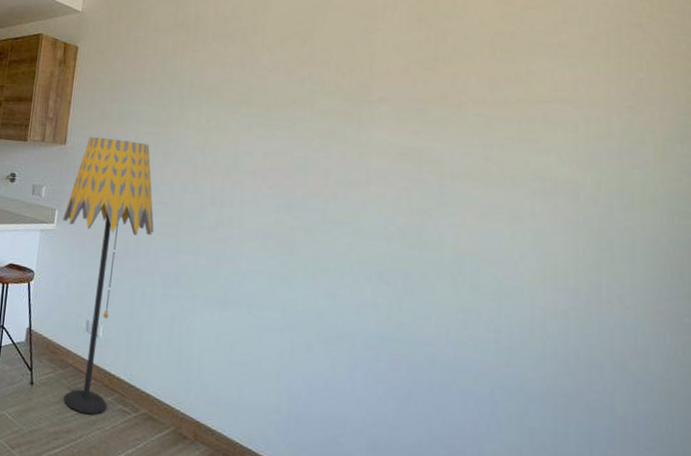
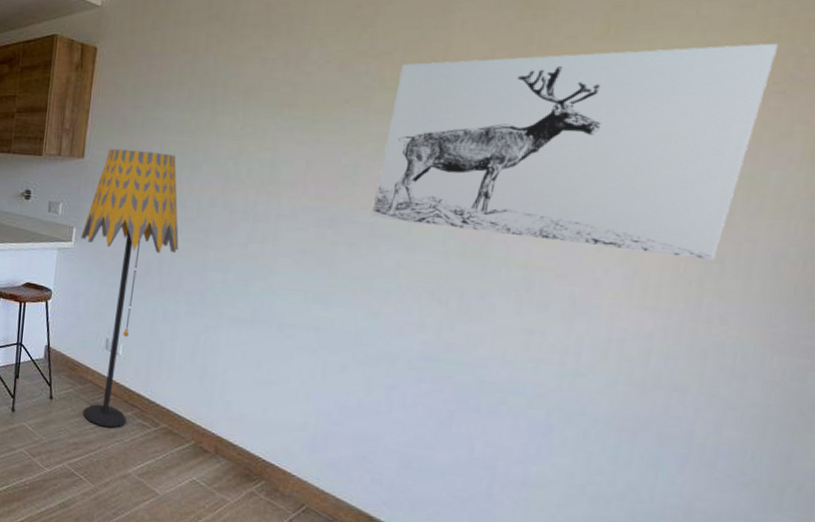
wall art: none [322,68,621,247] -> present [371,43,778,261]

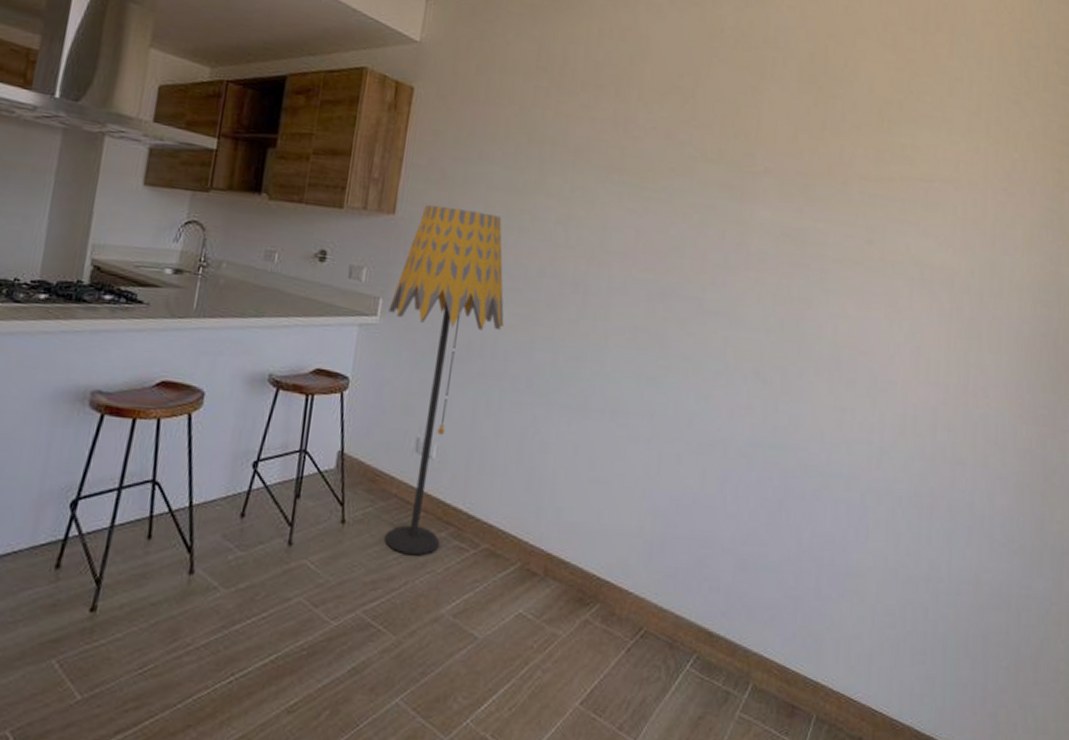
wall art: present [371,43,778,261] -> none [699,137,998,338]

